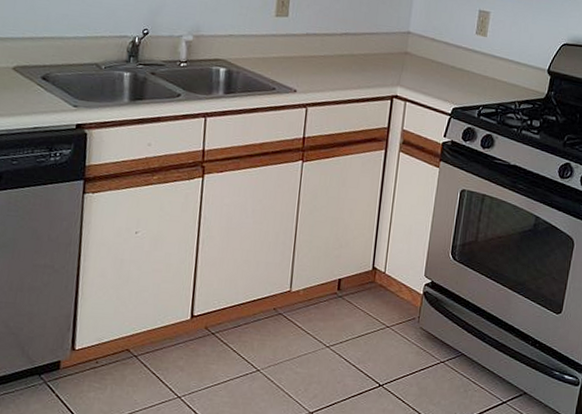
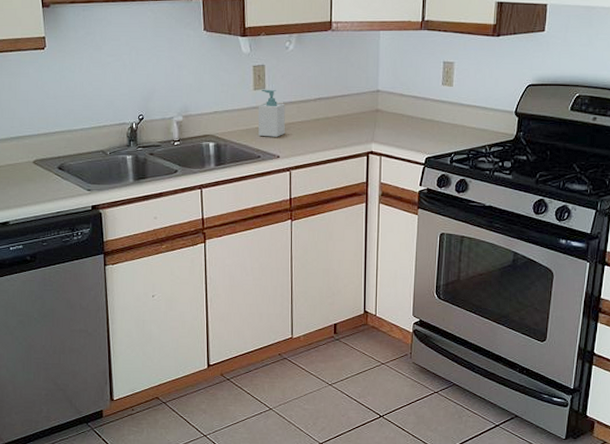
soap bottle: none [276,16,308,70] -> present [258,89,285,137]

